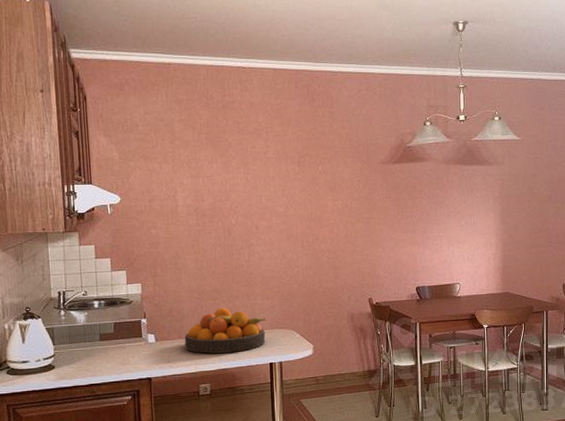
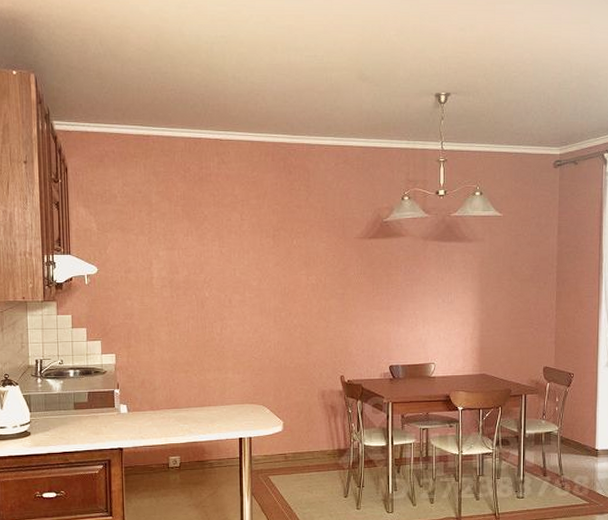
fruit bowl: present [184,308,266,353] -> none [156,381,237,426]

